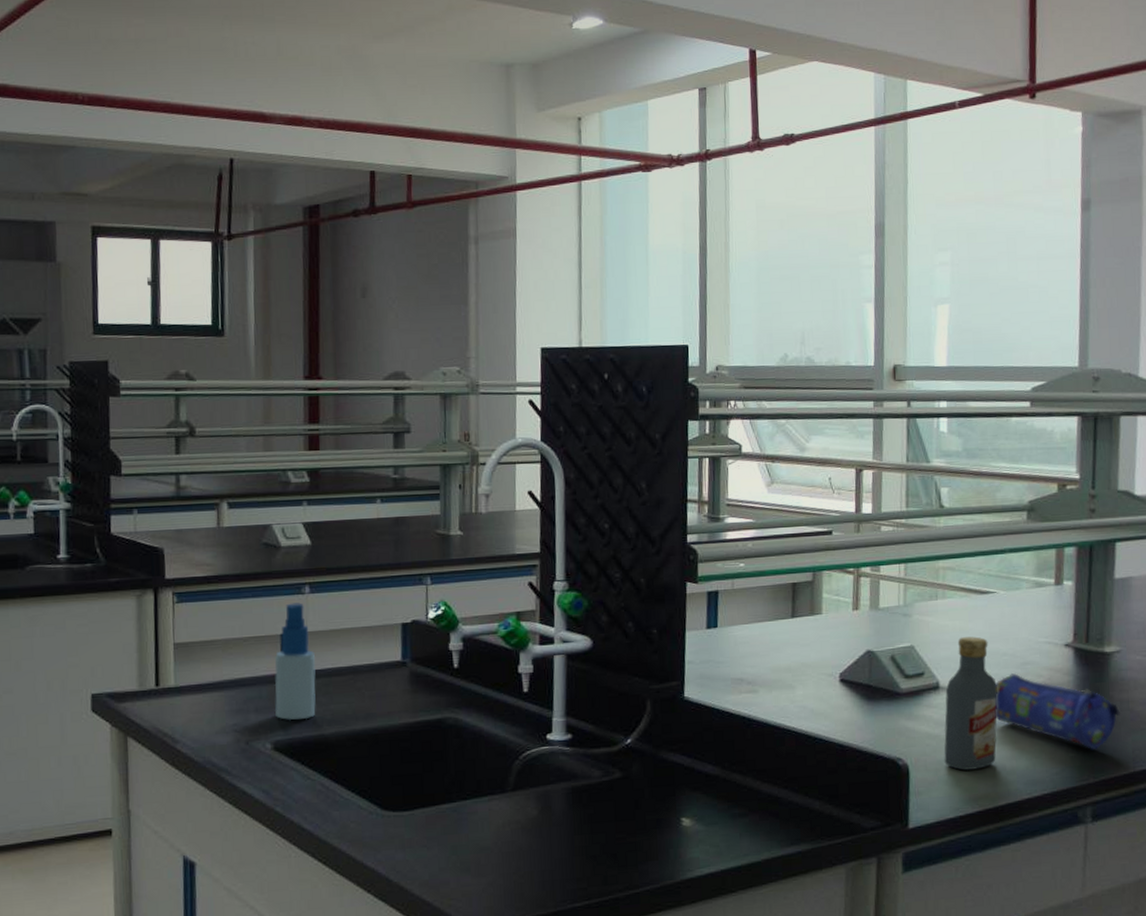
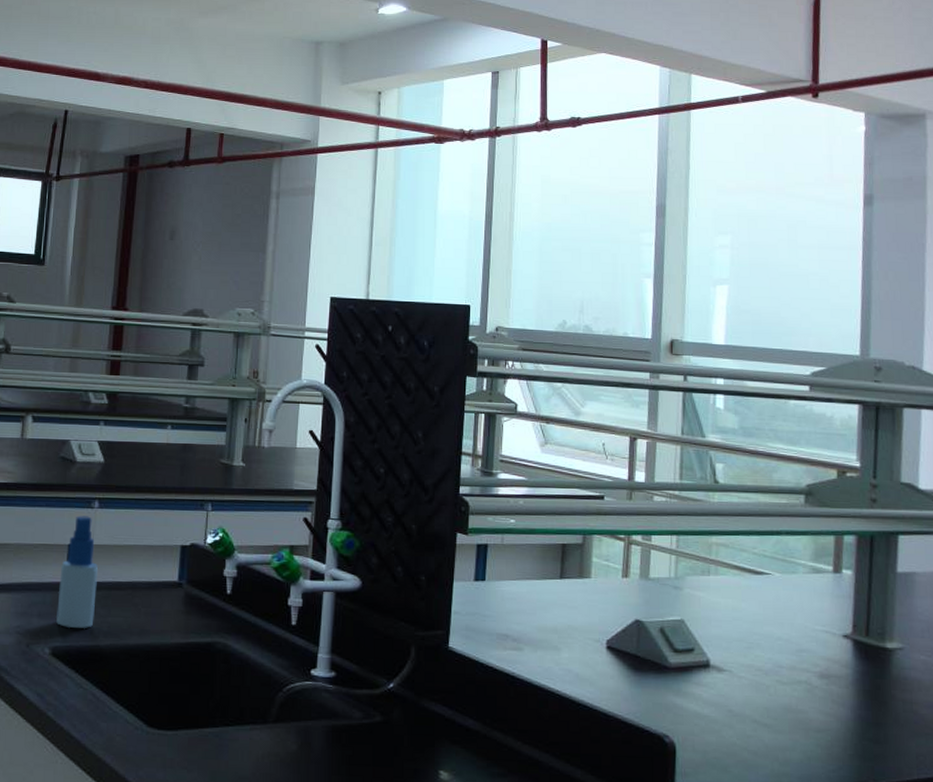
vodka: present [944,636,998,771] -> none [713,616,771,757]
pencil case: present [995,673,1122,750] -> none [768,660,904,751]

